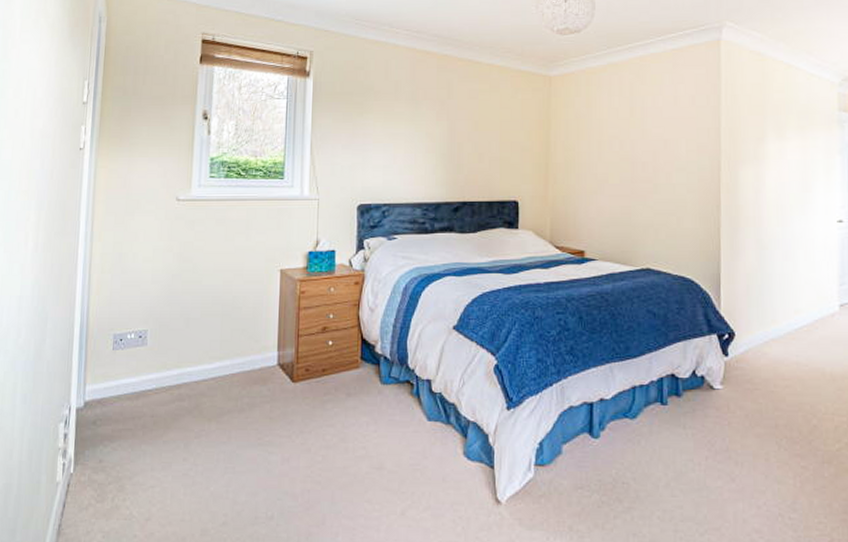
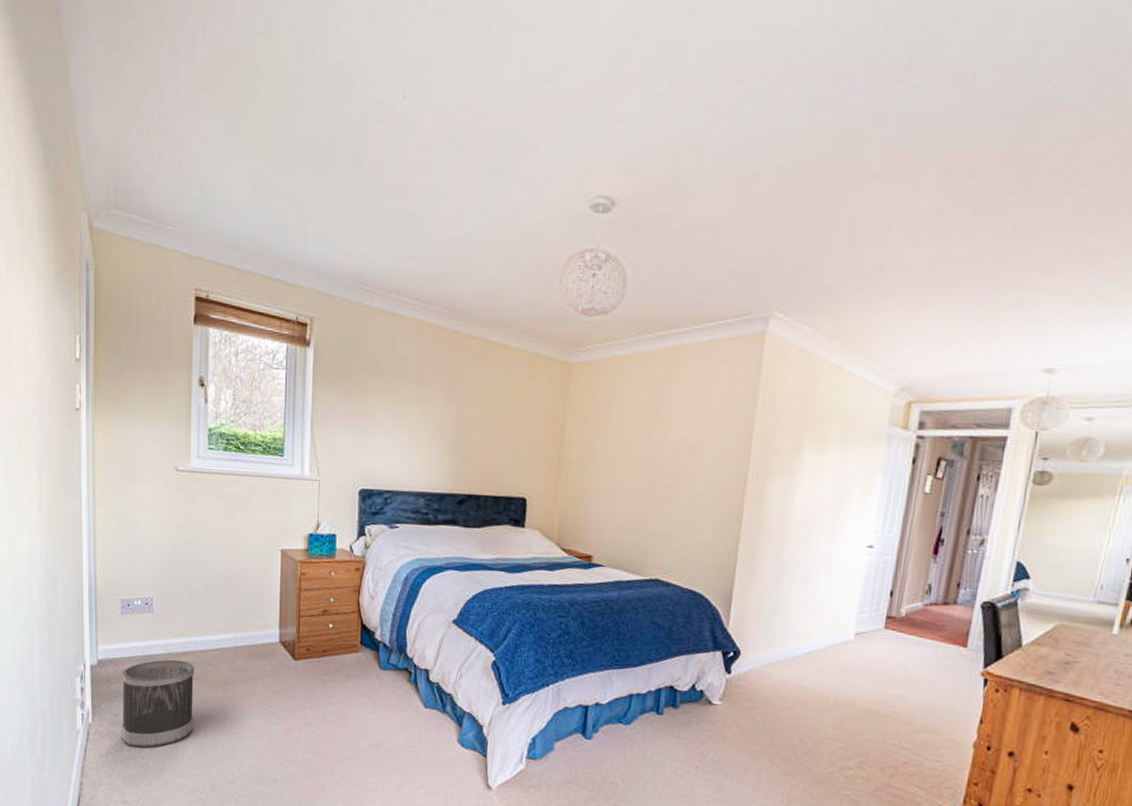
wastebasket: none [105,394,188,496] -> present [122,659,195,748]

